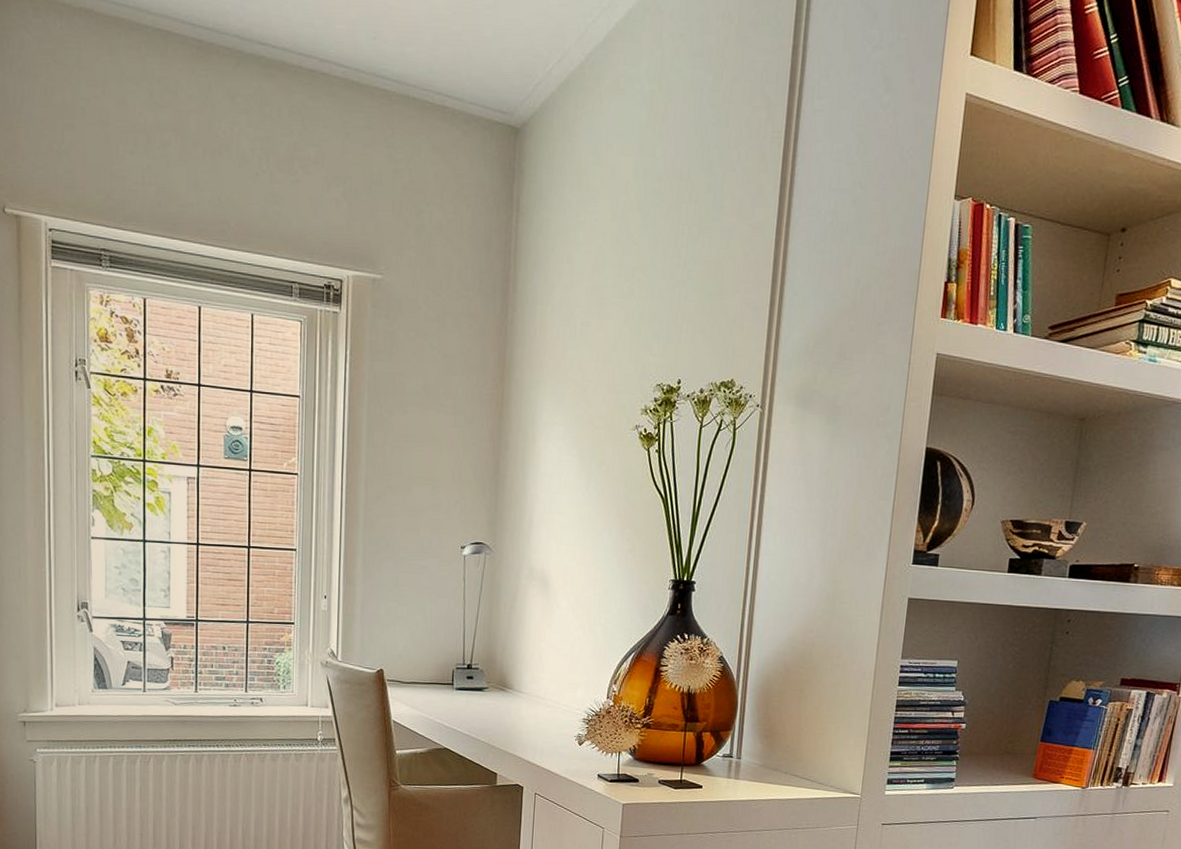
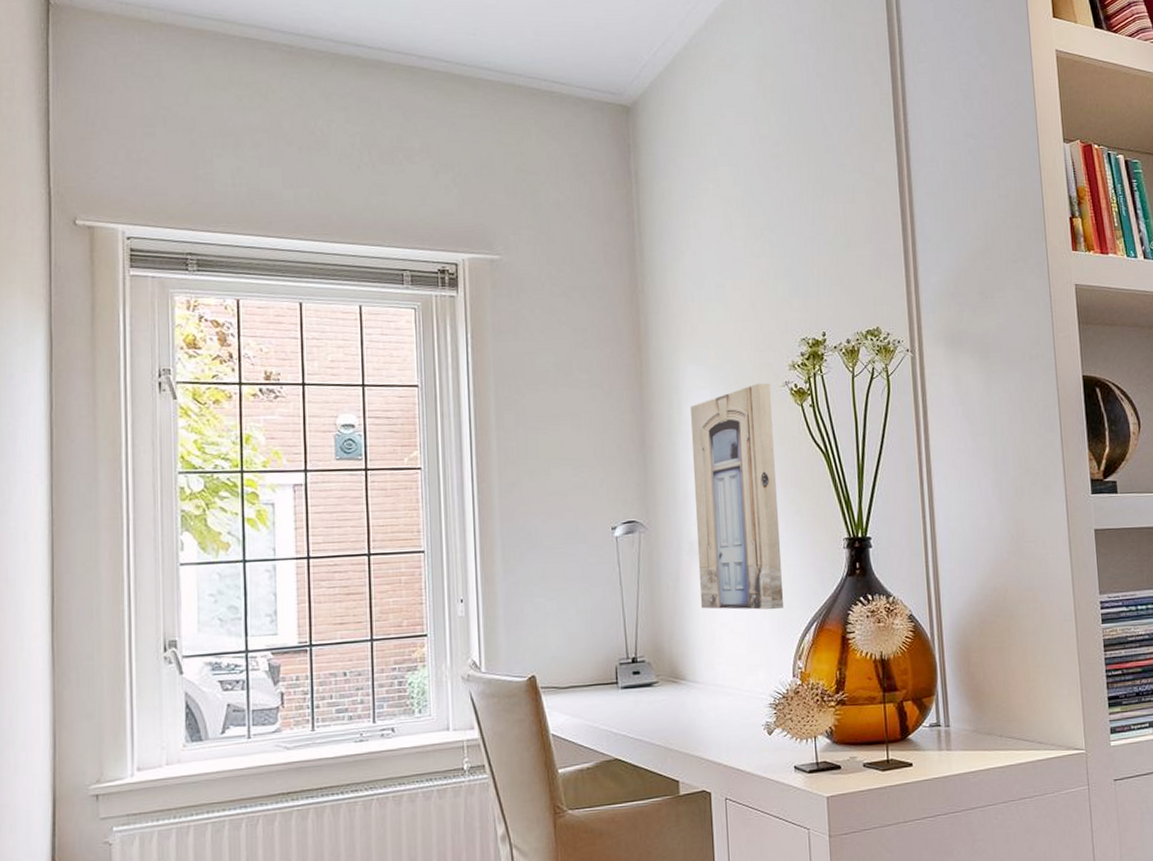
wall art: none [532,424,622,638] -> present [691,383,783,610]

